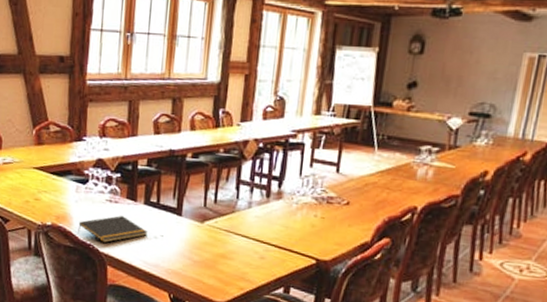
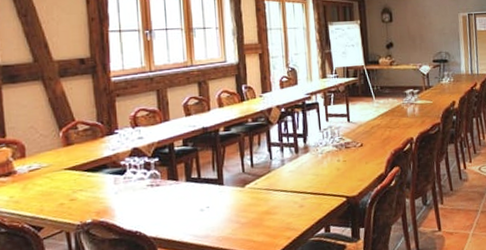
notepad: present [78,215,148,243] -> none [121,197,194,227]

